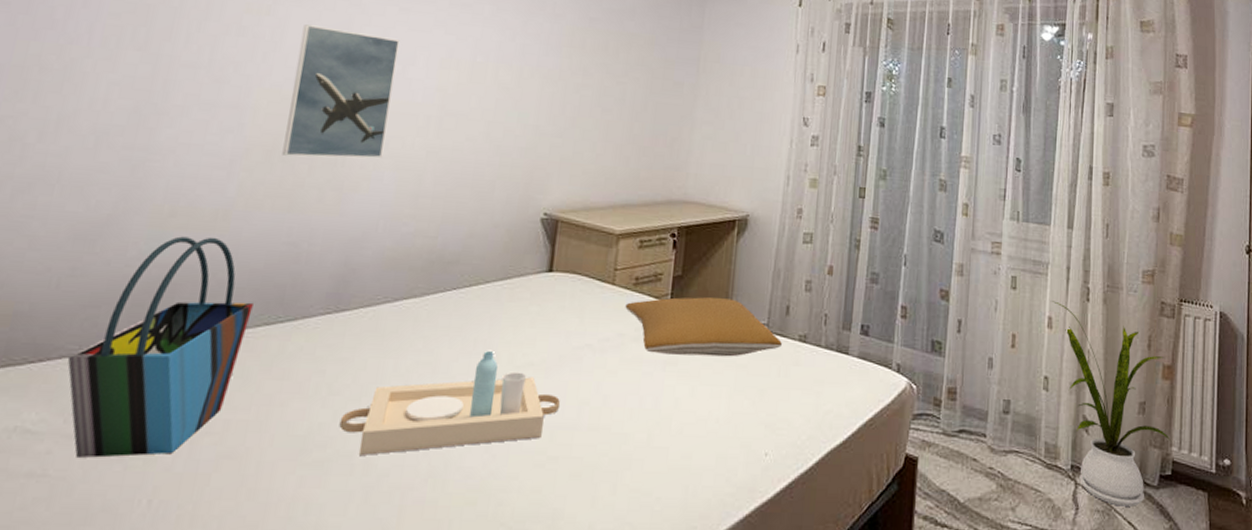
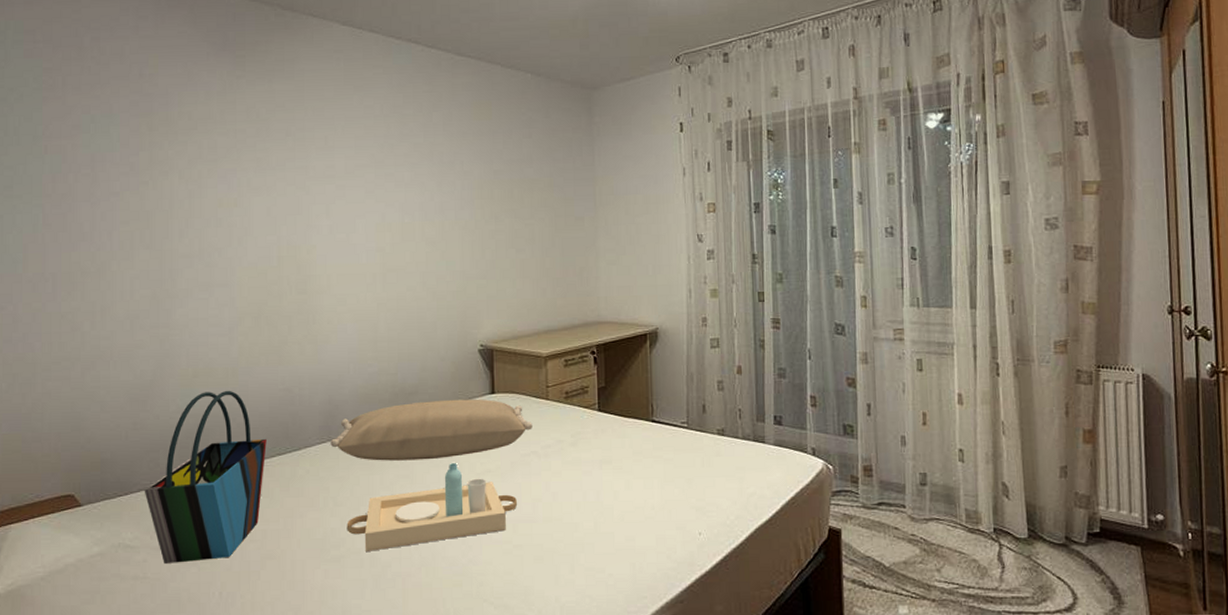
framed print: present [282,24,400,159] -> none [264,210,343,320]
pillow: none [337,273,592,345] -> present [330,399,533,461]
pillow: present [625,296,782,357] -> none [560,402,702,455]
house plant: present [1051,301,1171,507] -> none [959,378,1097,563]

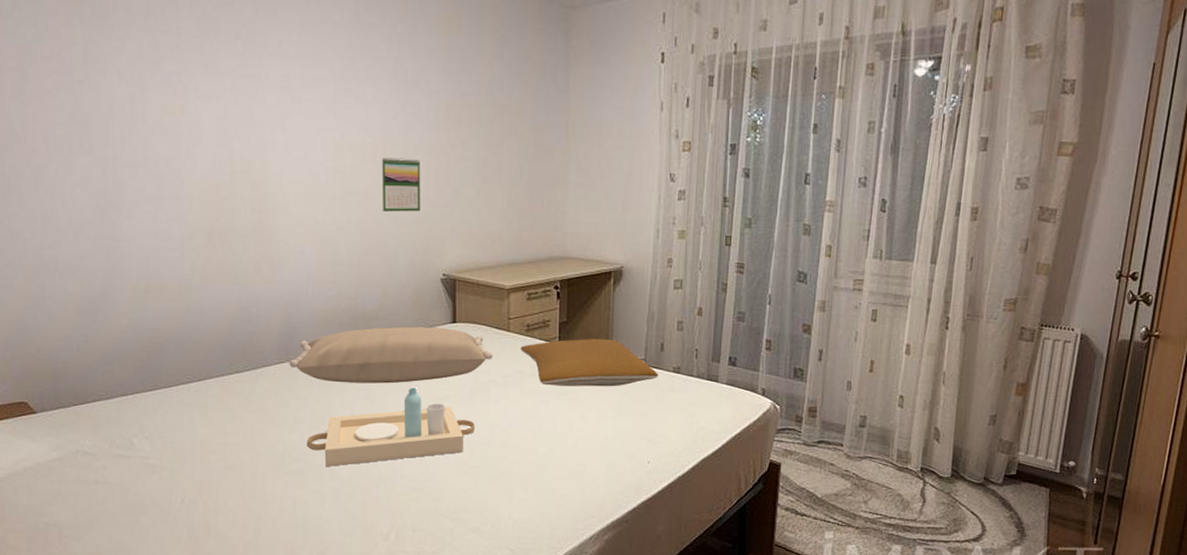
tote bag: present [144,390,267,563] -> none [99,306,224,470]
calendar: none [419,234,457,286] -> present [381,157,421,212]
pillow: none [560,402,702,455] -> present [520,338,658,387]

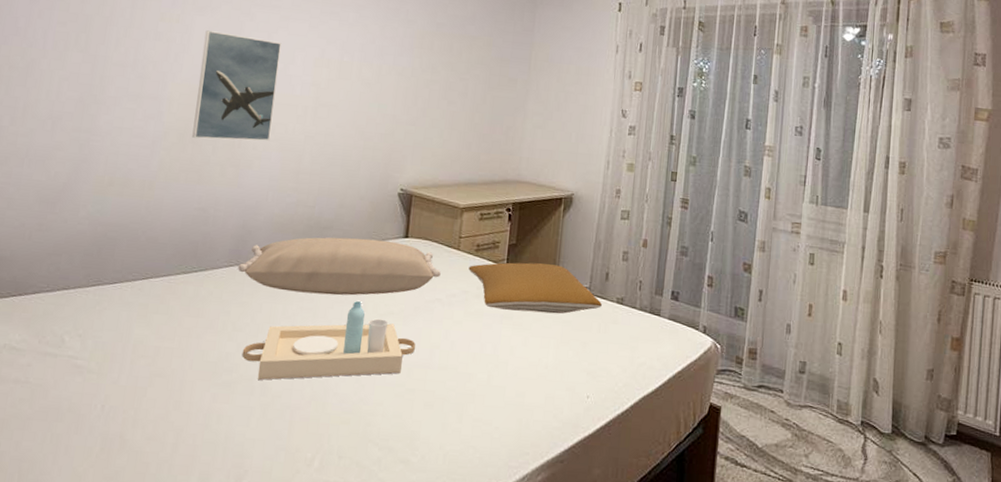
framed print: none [214,120,301,237] -> present [192,30,282,141]
calendar: present [381,157,421,212] -> none [351,75,392,128]

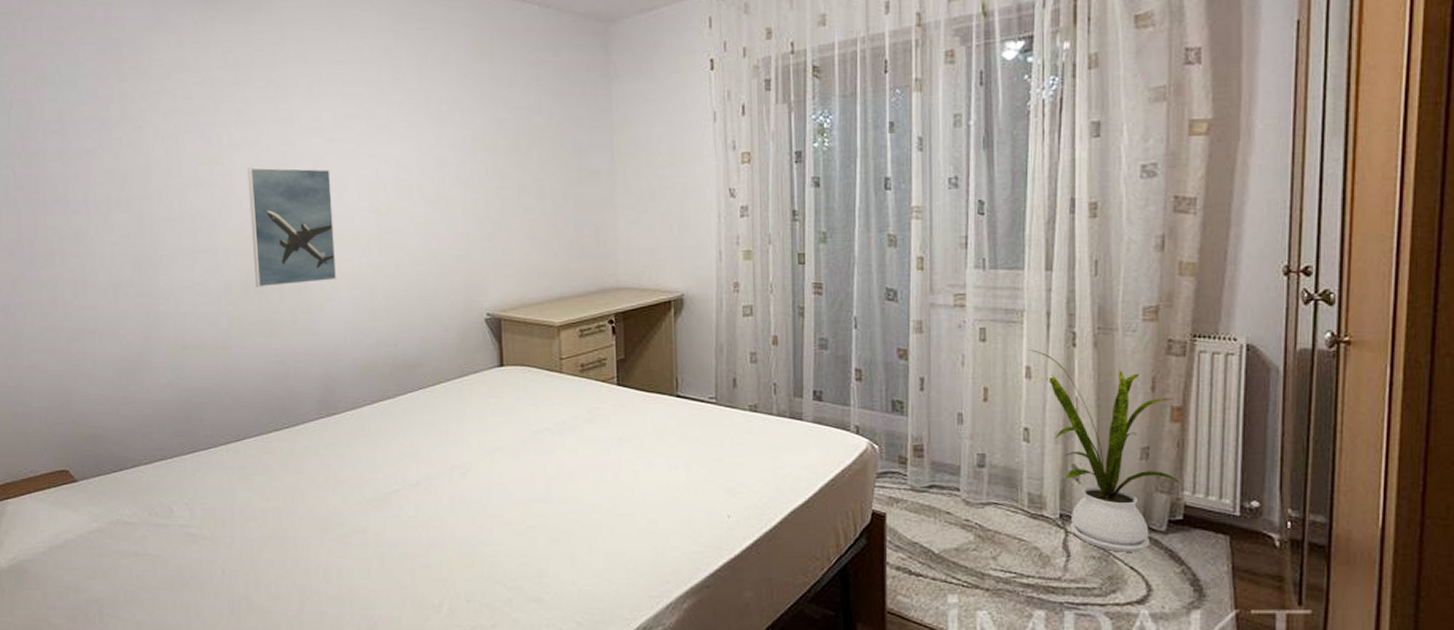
pillow: present [238,237,441,296] -> none [329,372,545,438]
serving tray: present [242,301,415,380] -> none [350,440,530,531]
pillow: present [468,262,602,314] -> none [575,376,732,432]
house plant: none [846,276,957,461] -> present [1028,349,1182,552]

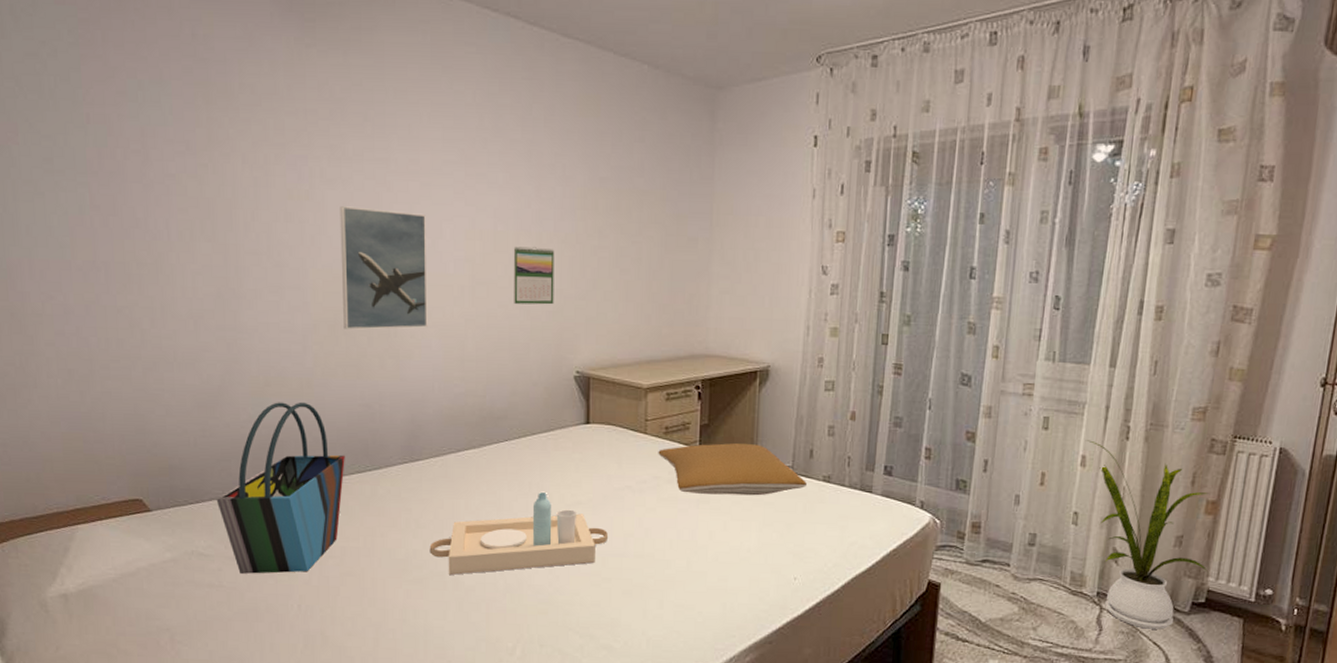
tote bag: none [139,362,263,540] -> present [216,402,345,574]
serving tray: none [350,440,530,531] -> present [429,492,608,575]
calendar: none [417,192,460,250] -> present [513,246,555,305]
pillow: none [575,376,732,432] -> present [658,442,807,496]

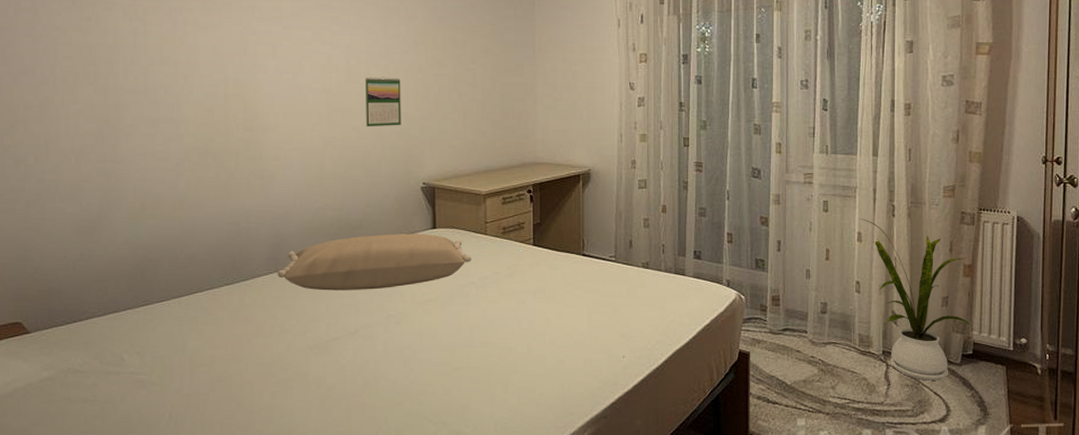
tote bag: present [216,402,345,574] -> none [92,223,215,387]
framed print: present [340,206,428,330] -> none [210,49,290,156]
pillow: none [413,426,628,488] -> present [277,233,471,291]
serving tray: present [429,492,608,575] -> none [293,293,456,374]
pillow: present [658,442,807,496] -> none [497,238,628,286]

